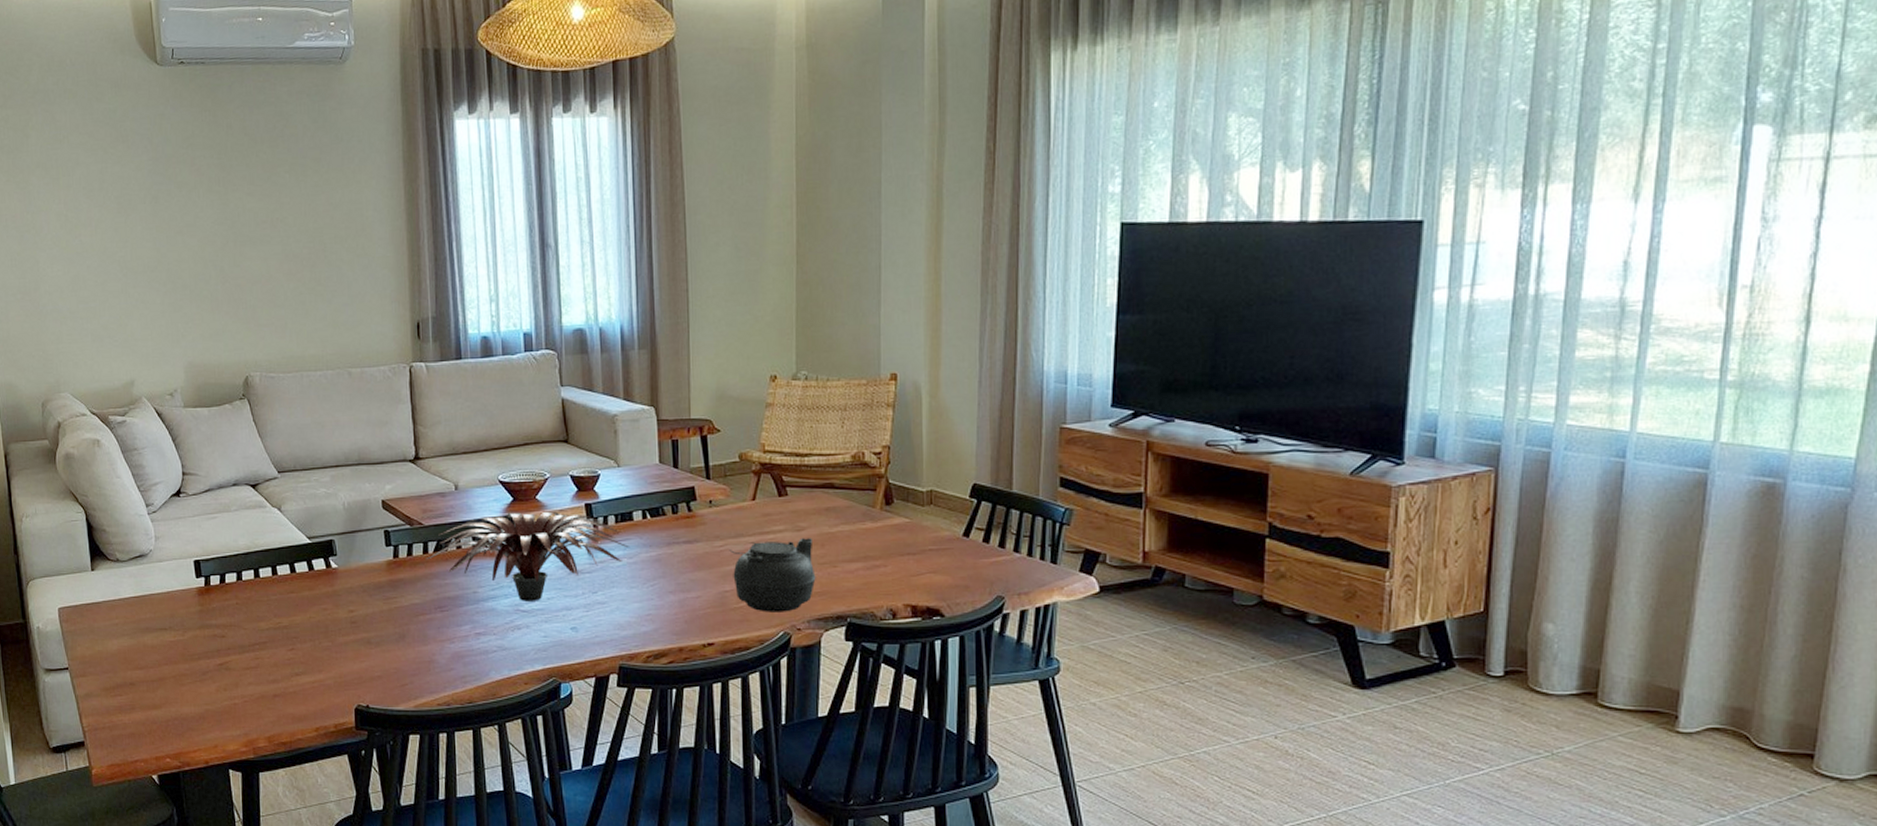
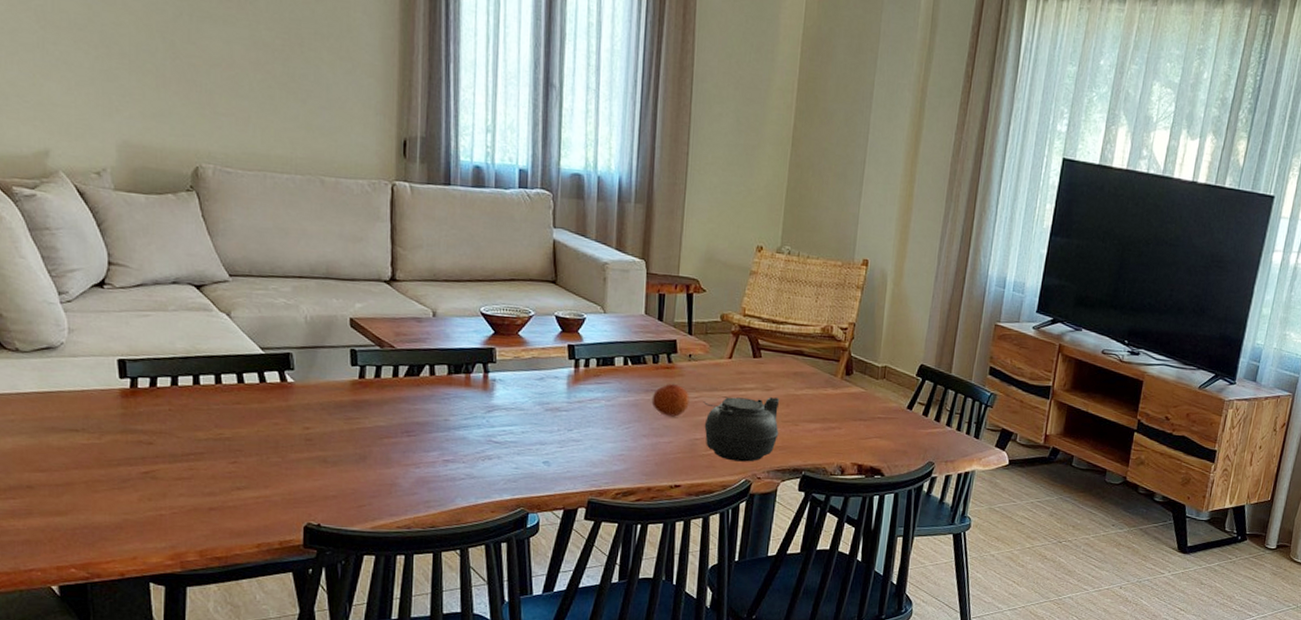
plant: present [426,511,631,601] -> none [395,345,610,434]
fruit: none [674,533,714,569] -> present [651,383,690,417]

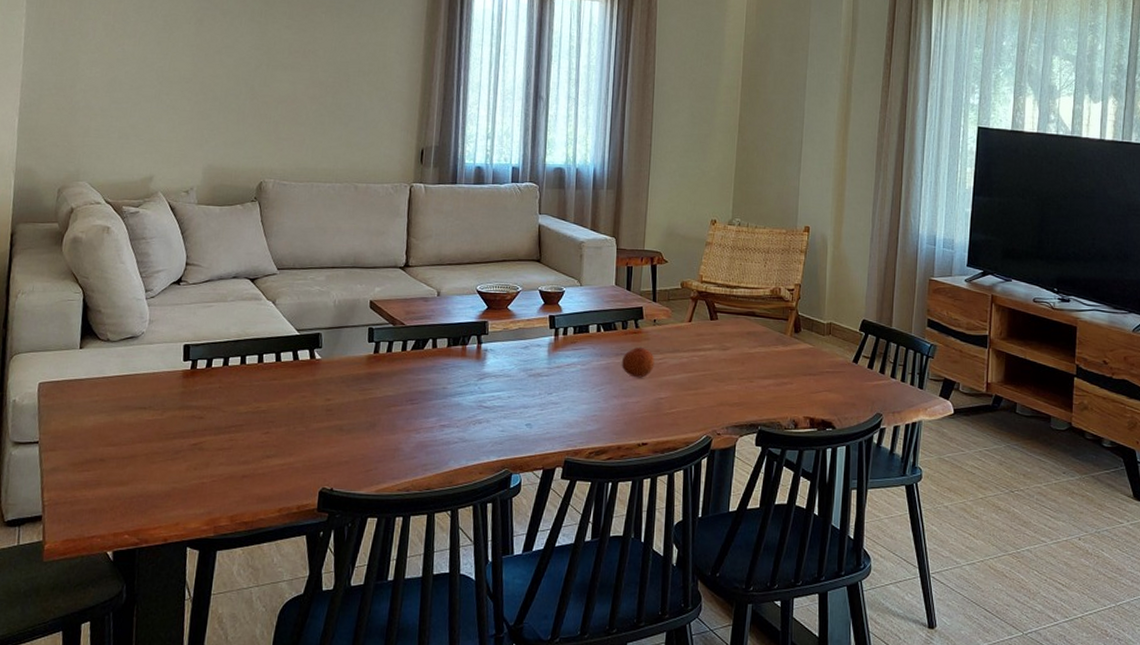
teapot: present [703,396,780,462] -> none [667,356,736,419]

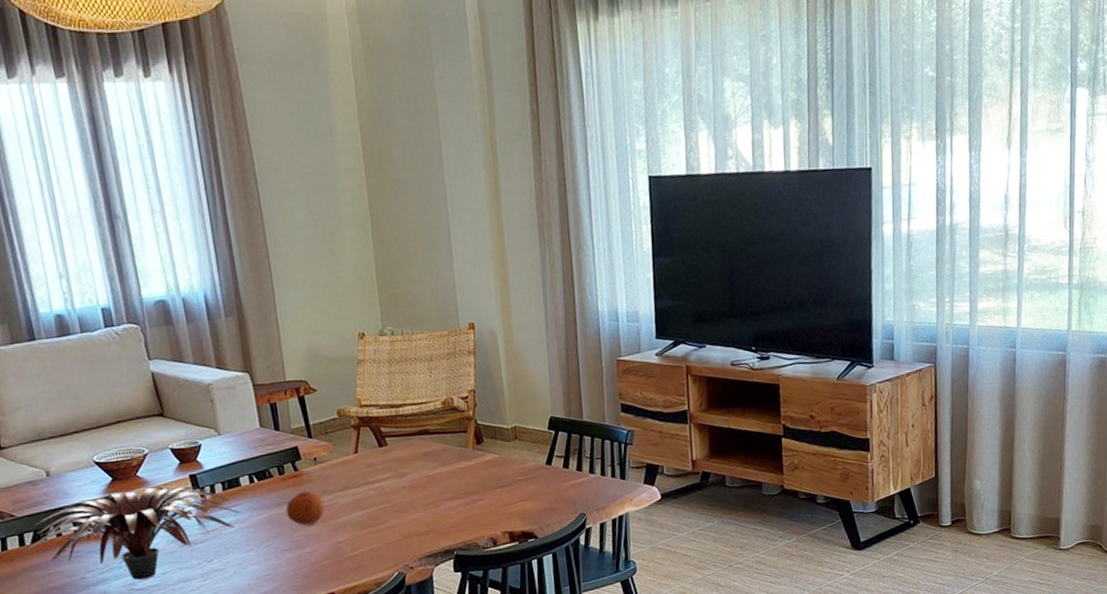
plant: none [403,319,585,399] -> present [23,486,241,580]

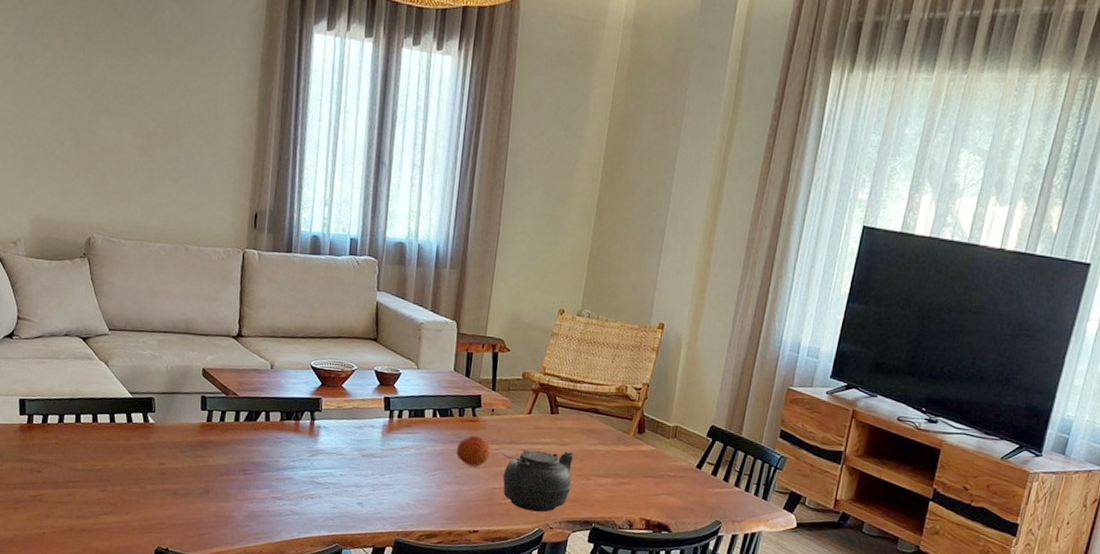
plant: present [23,486,241,580] -> none [236,395,419,476]
teapot: none [338,482,422,557] -> present [502,449,574,513]

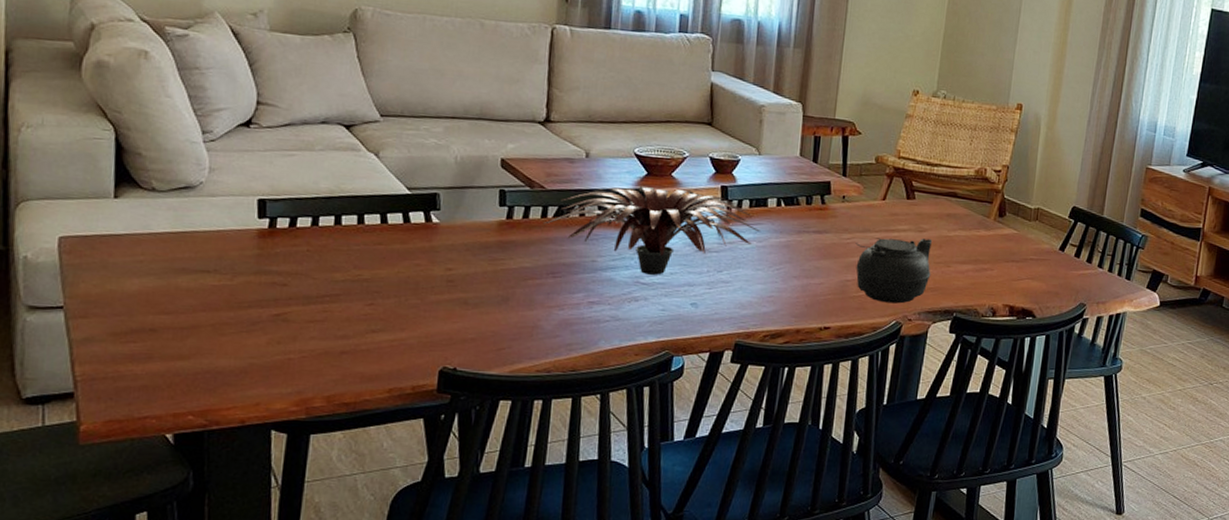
plant: none [236,395,419,476] -> present [543,186,762,275]
fruit: present [456,435,491,467] -> none [803,224,842,258]

